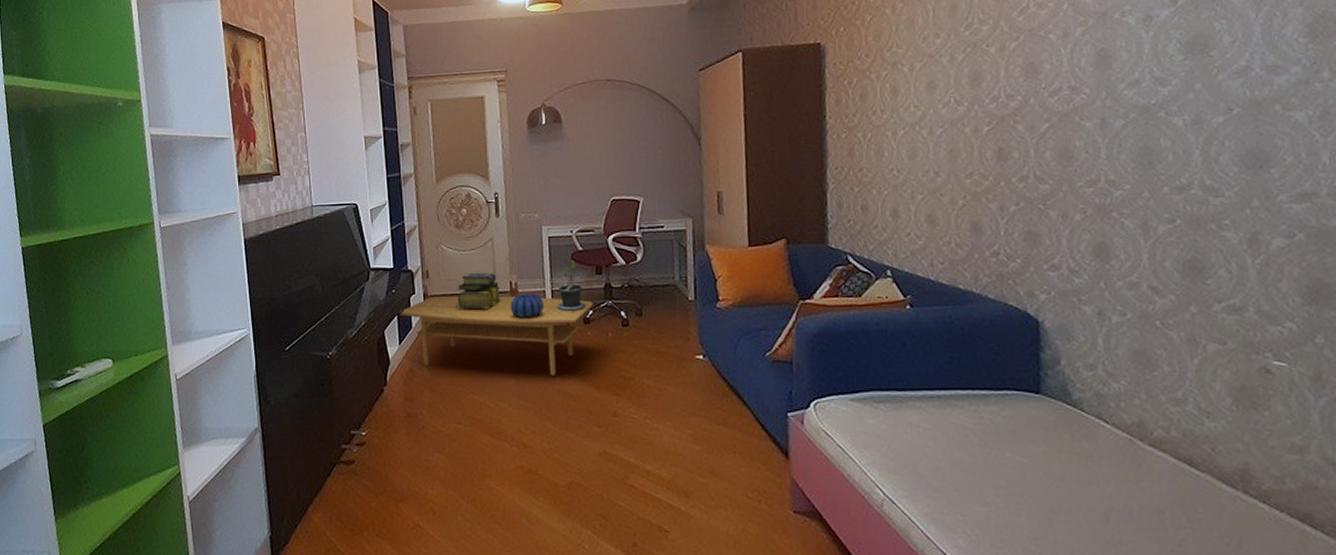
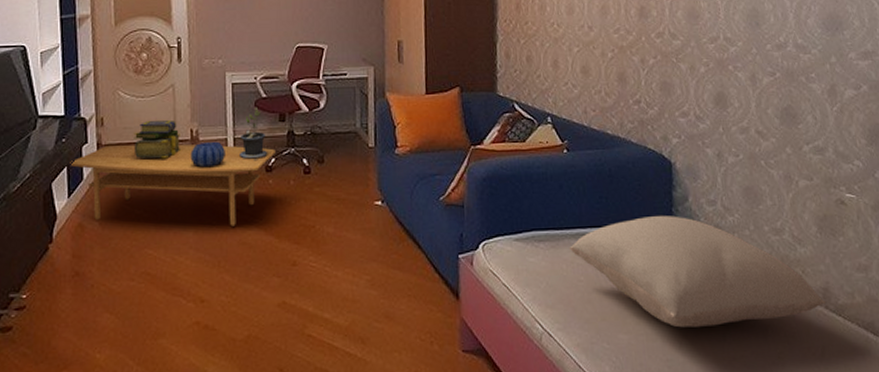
pillow: none [915,380,1246,505] -> present [570,215,827,328]

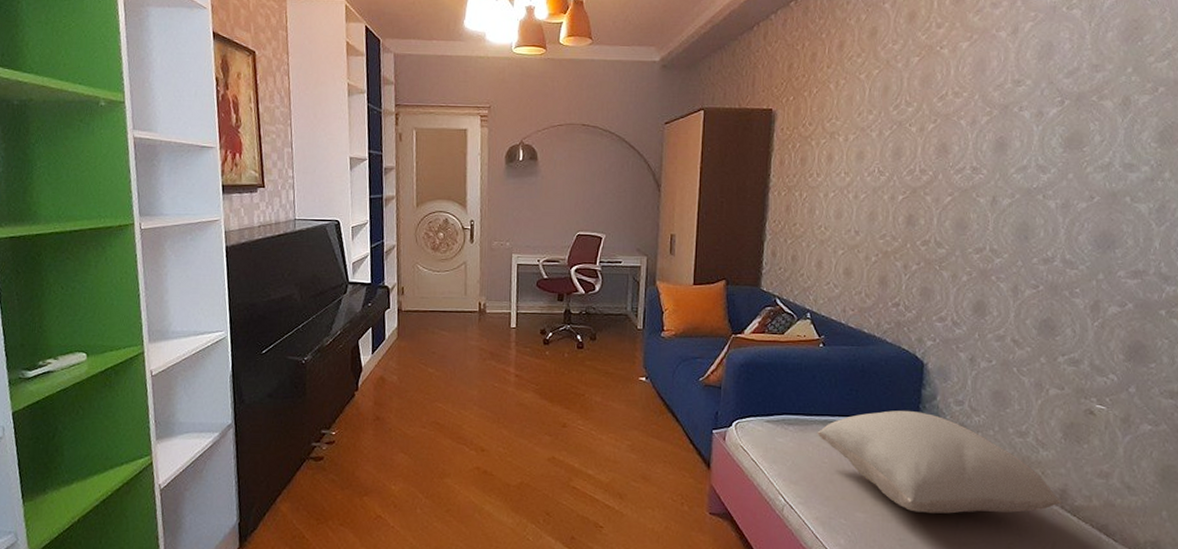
coffee table: present [70,145,275,226] -> none [374,312,553,389]
stack of books: present [134,120,182,159] -> none [429,292,471,327]
decorative bowl: present [190,141,225,168] -> none [478,314,509,337]
potted plant: present [240,108,268,162] -> none [521,287,547,335]

